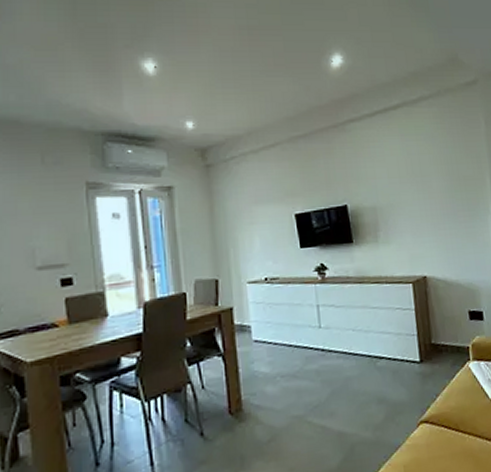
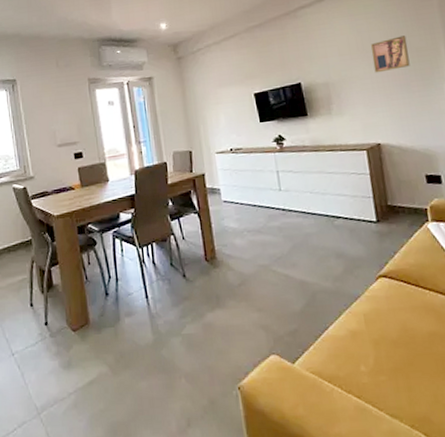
wall art: none [420,162,458,200] -> present [371,35,410,73]

